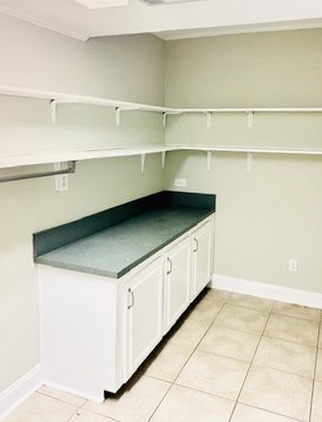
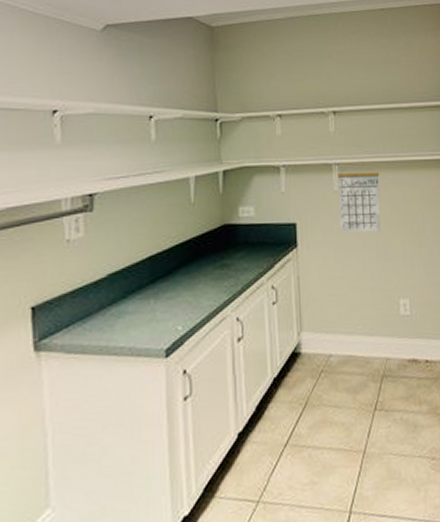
calendar: none [249,160,284,207] -> present [338,171,381,233]

